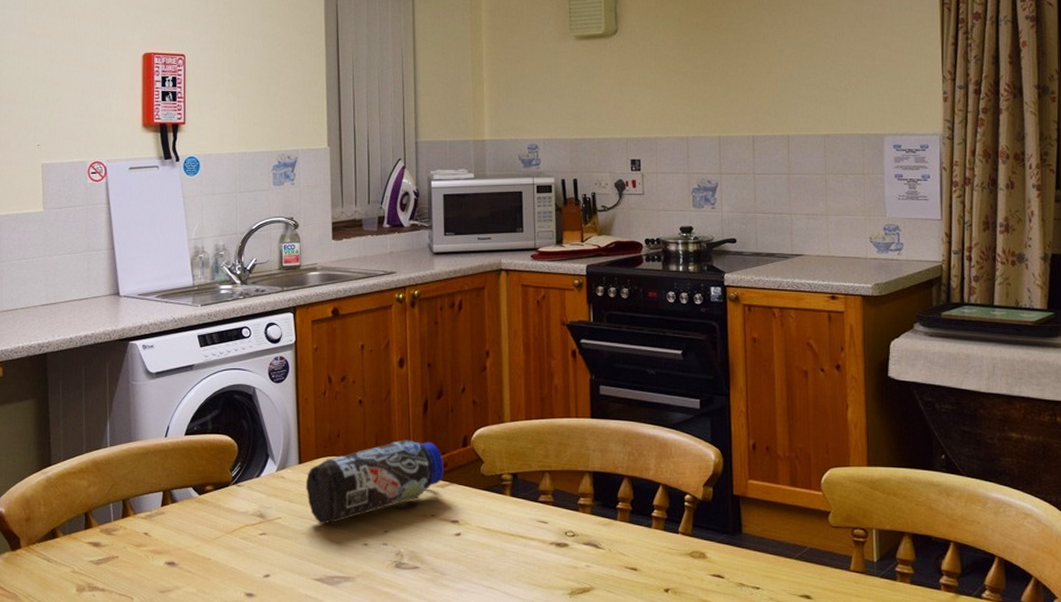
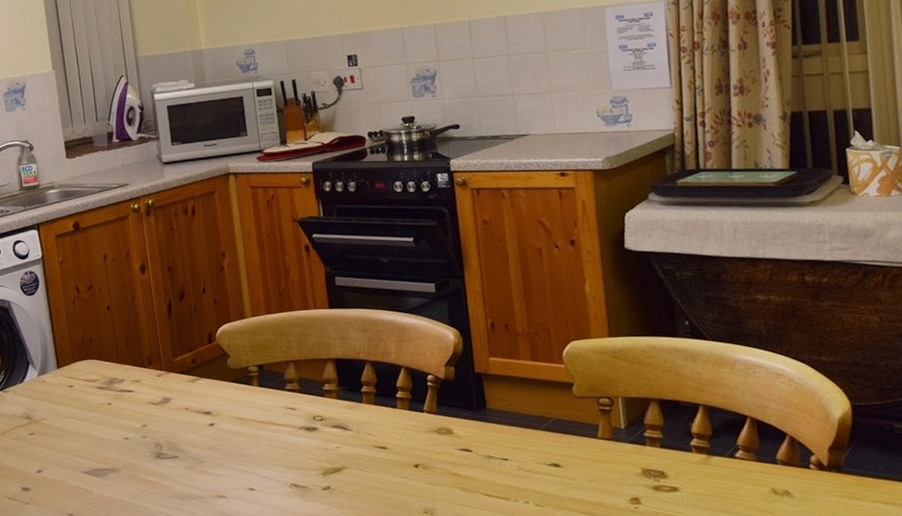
water bottle: present [305,439,444,524] -> none [65,340,193,422]

